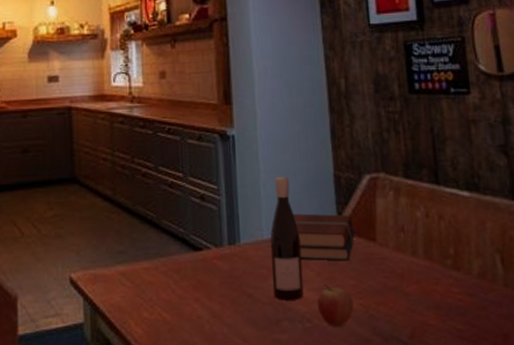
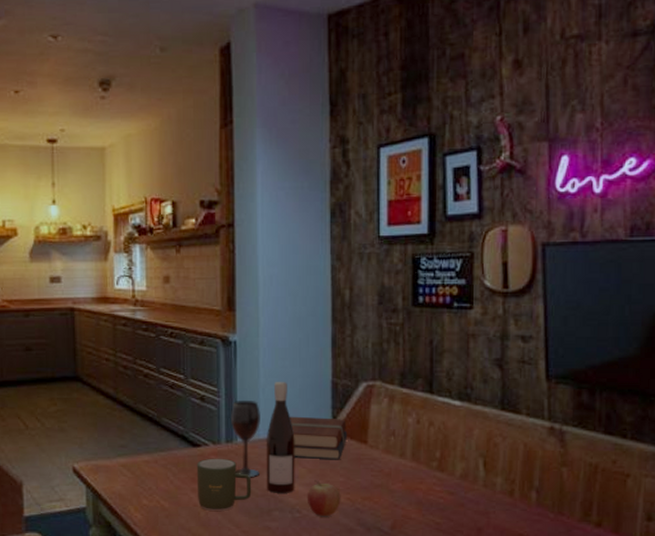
mug: none [198,262,259,323] -> present [196,458,252,511]
wine glass: none [231,198,265,284] -> present [230,401,260,478]

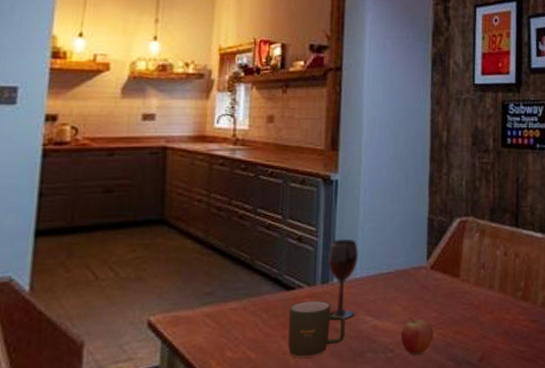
bottle: present [266,381,295,493] -> none [360,219,391,334]
books: present [290,416,348,460] -> none [387,253,442,296]

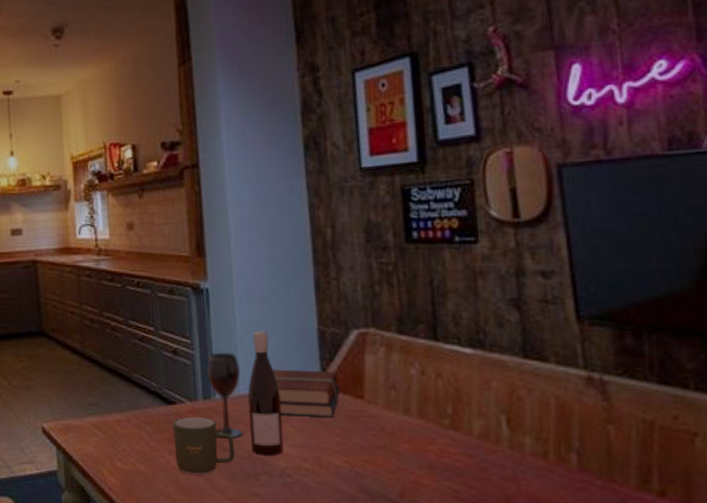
bottle: none [360,219,391,334] -> present [247,330,284,455]
books: none [387,253,442,296] -> present [273,369,341,418]
fruit: present [400,317,434,354] -> none [297,440,338,481]

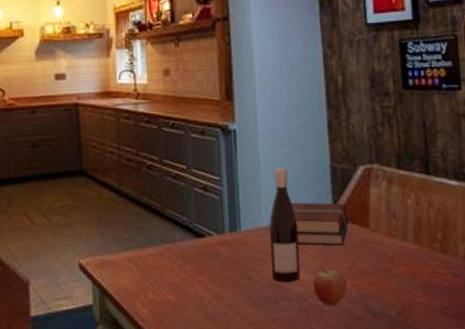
mug: present [172,416,235,475] -> none [201,248,258,303]
wine glass: present [206,353,243,438] -> none [233,188,264,267]
fruit: none [297,440,338,481] -> present [312,267,347,304]

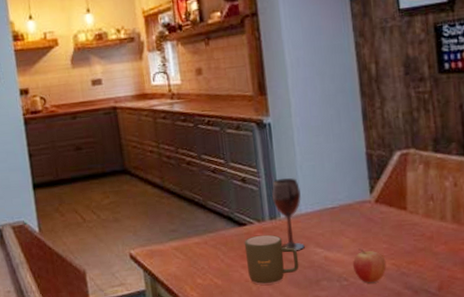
mug: none [201,248,258,303] -> present [244,234,299,285]
wine glass: none [233,188,264,267] -> present [271,178,305,251]
bottle: present [269,167,301,282] -> none [307,157,340,264]
books: present [291,202,350,246] -> none [329,188,387,229]

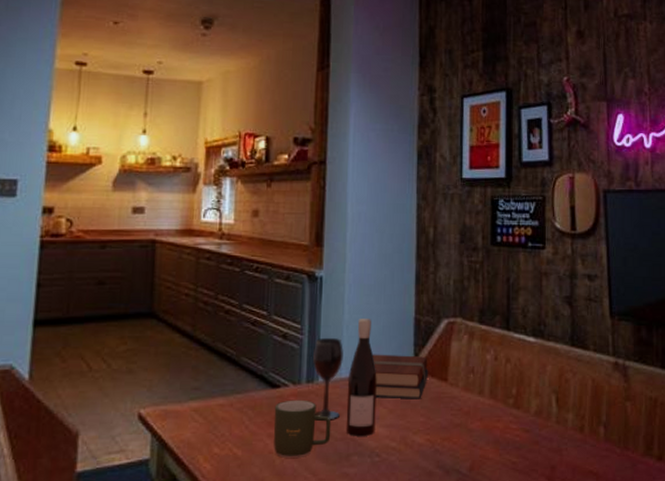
bottle: none [307,157,340,264] -> present [346,317,377,436]
books: none [329,188,387,229] -> present [372,354,429,399]
fruit: present [352,248,387,282] -> none [386,421,421,459]

